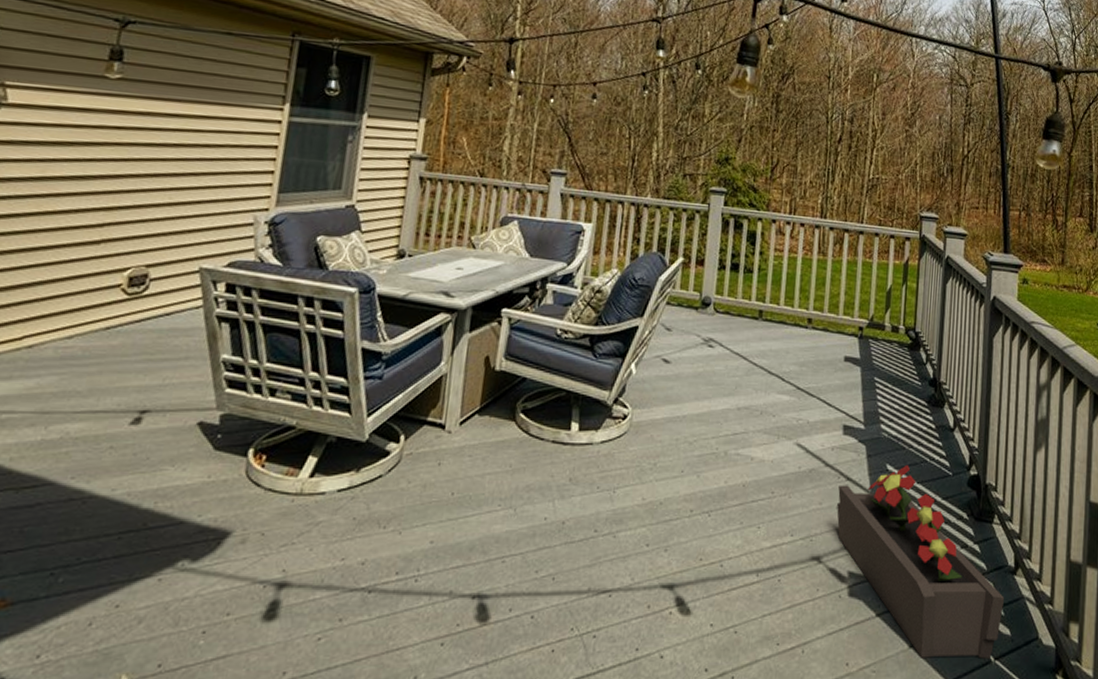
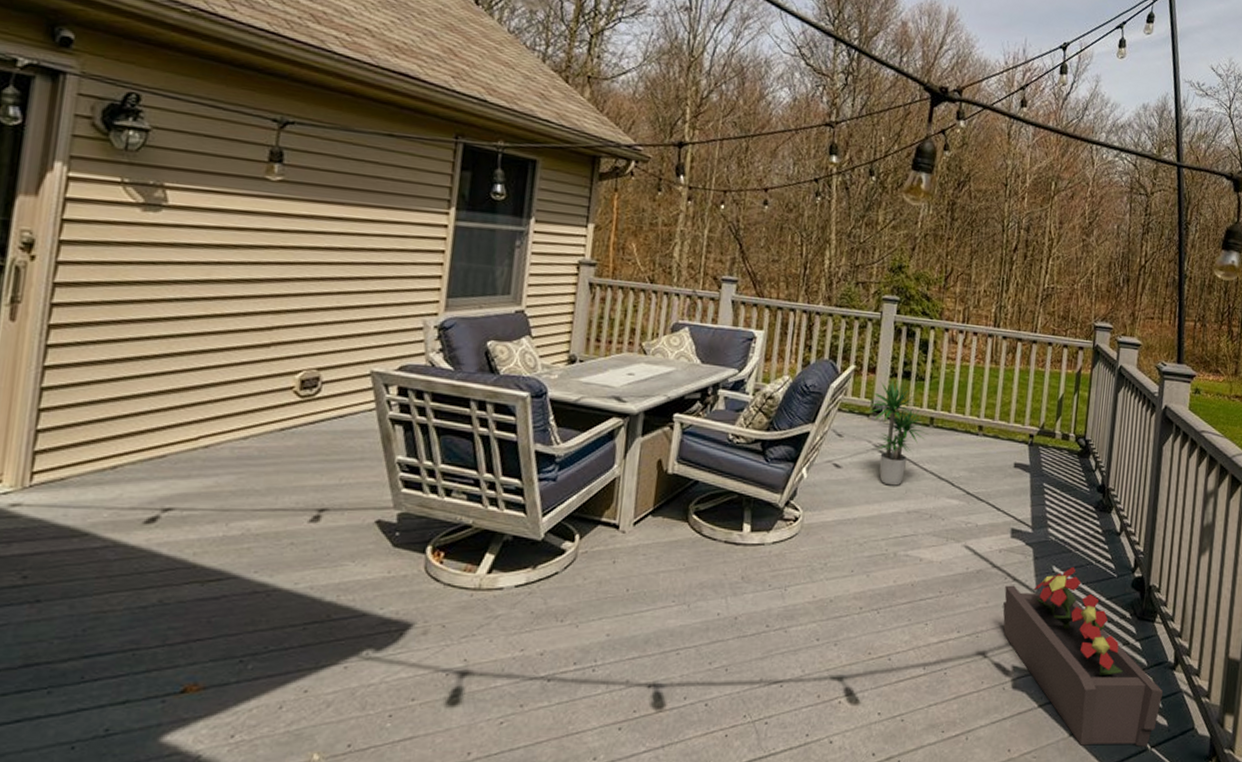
potted plant: none [695,270,757,382] -> present [867,378,928,486]

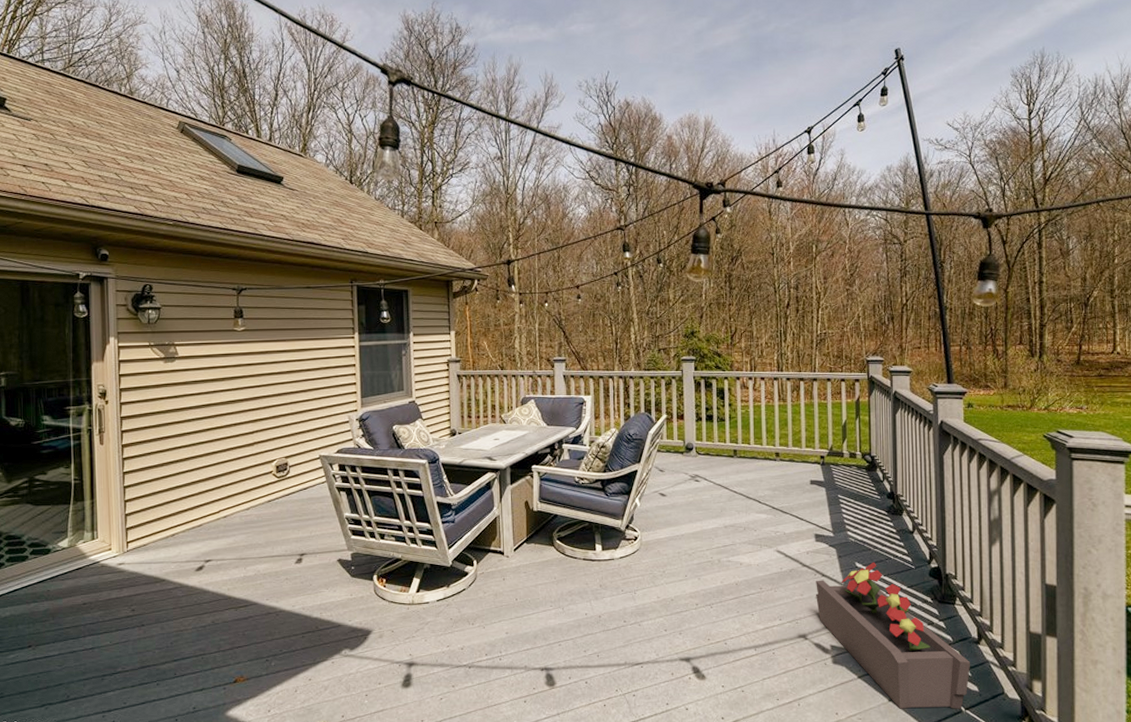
potted plant: present [867,378,928,486] -> none [681,421,734,507]

